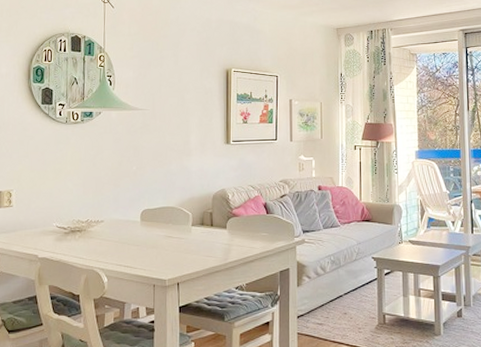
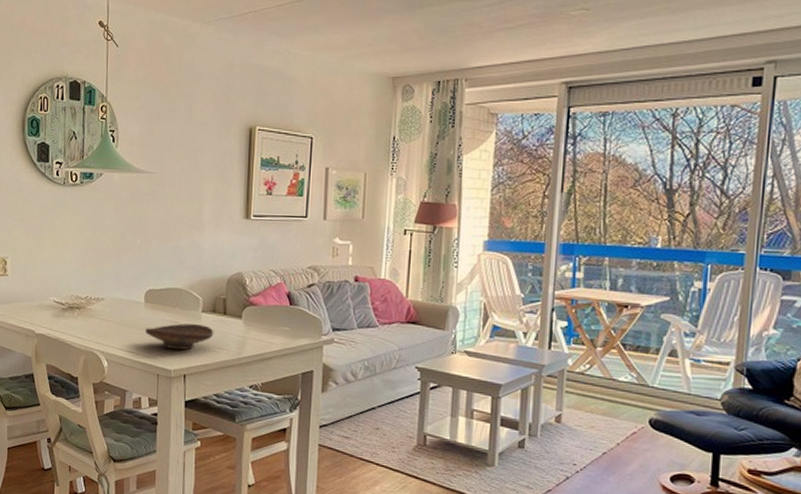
decorative bowl: none [142,237,203,260] -> present [145,323,214,350]

